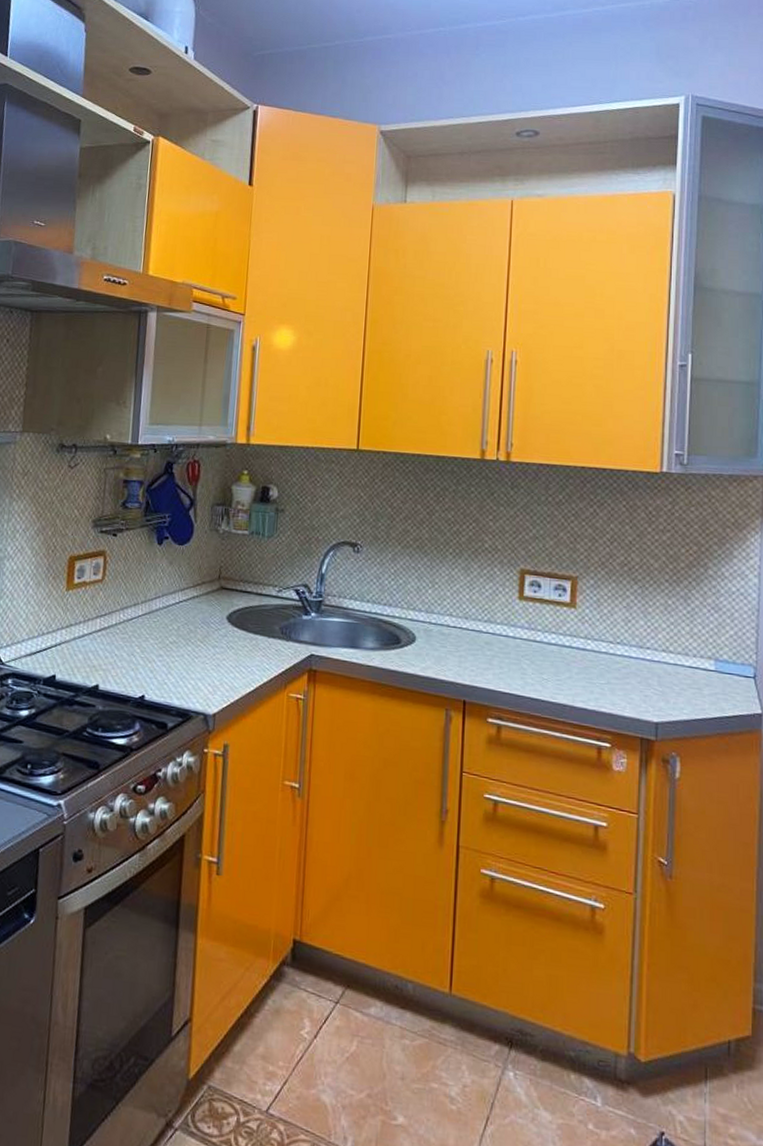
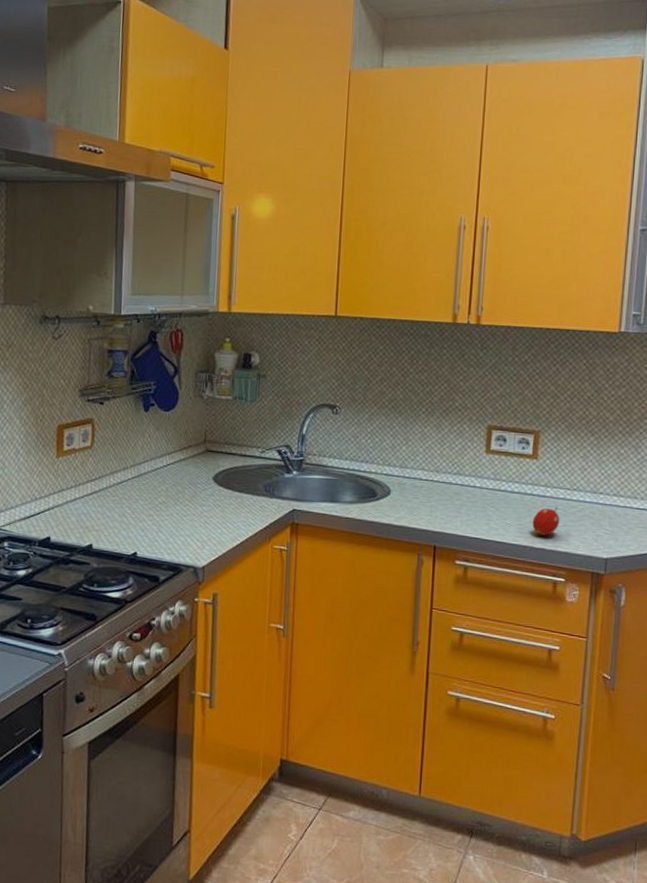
fruit: none [572,662,603,694] -> present [532,507,560,536]

